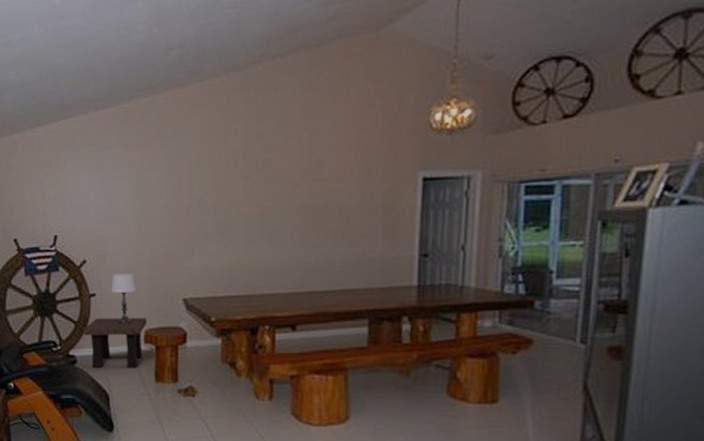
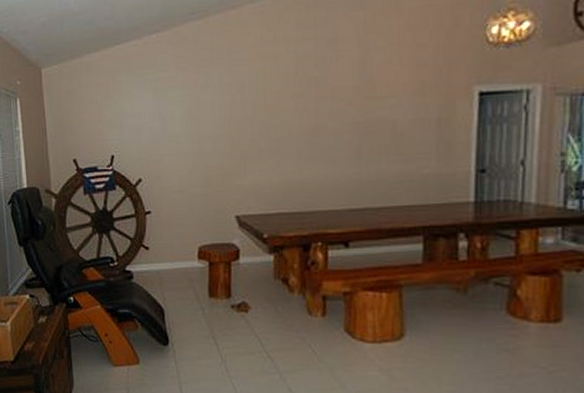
side table: present [84,318,147,369] -> none [139,234,201,284]
table lamp: present [111,273,137,324] -> none [166,191,191,241]

